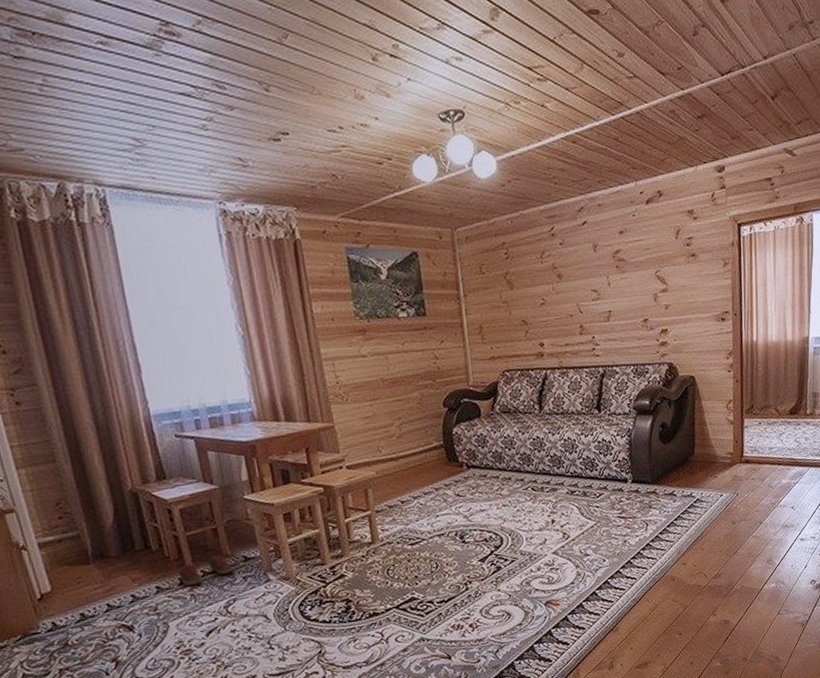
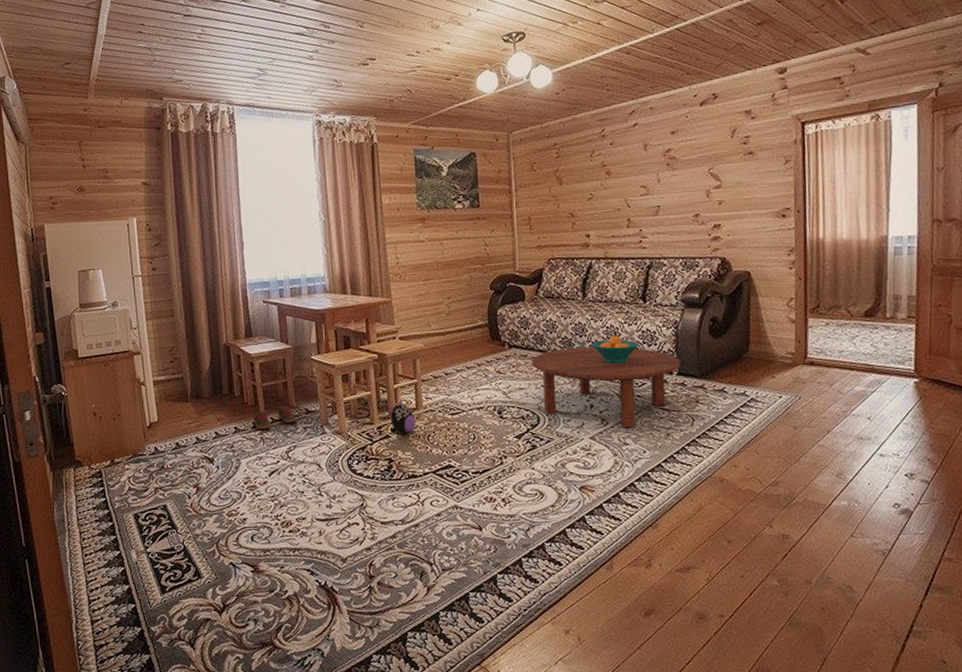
plush toy: none [341,535,373,573] -> present [388,400,416,435]
coffee table: none [491,459,635,540] -> present [531,347,681,428]
fruit bowl: none [550,447,596,477] -> present [592,335,639,364]

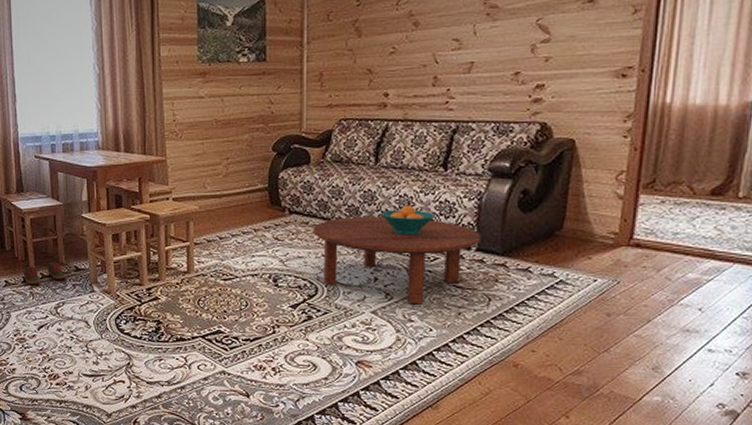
plush toy: present [388,400,416,435] -> none [159,262,186,298]

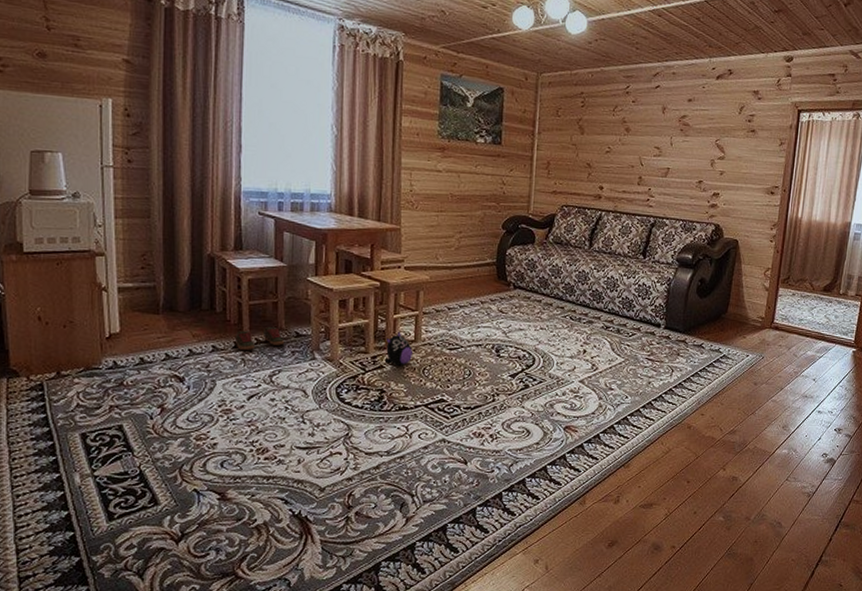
plush toy: none [159,262,186,298] -> present [384,331,413,367]
coffee table: present [313,217,481,305] -> none [533,294,669,375]
fruit bowl: present [381,205,435,236] -> none [592,286,634,313]

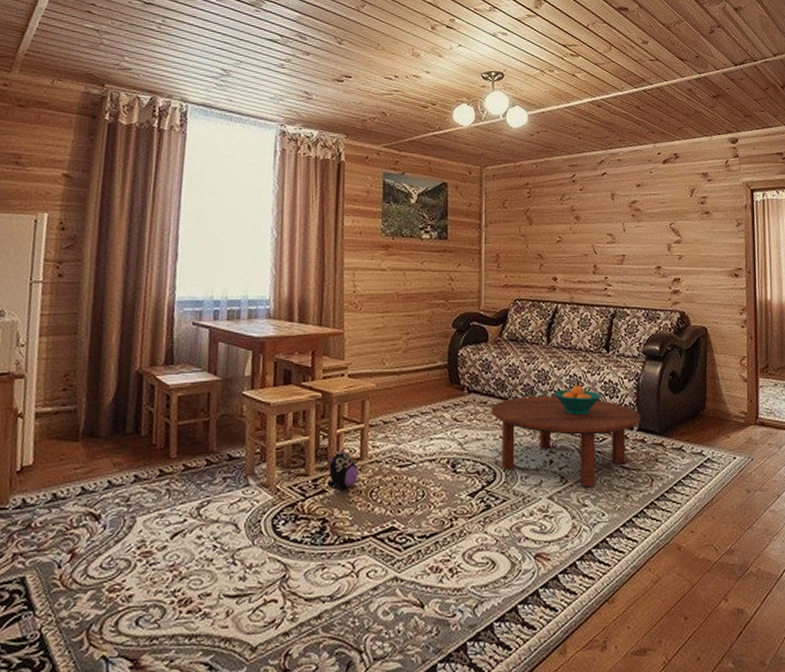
shoe: present [234,327,285,350] -> none [159,450,216,479]
coffee table: none [533,294,669,375] -> present [491,397,641,488]
fruit bowl: none [592,286,634,313] -> present [554,385,601,416]

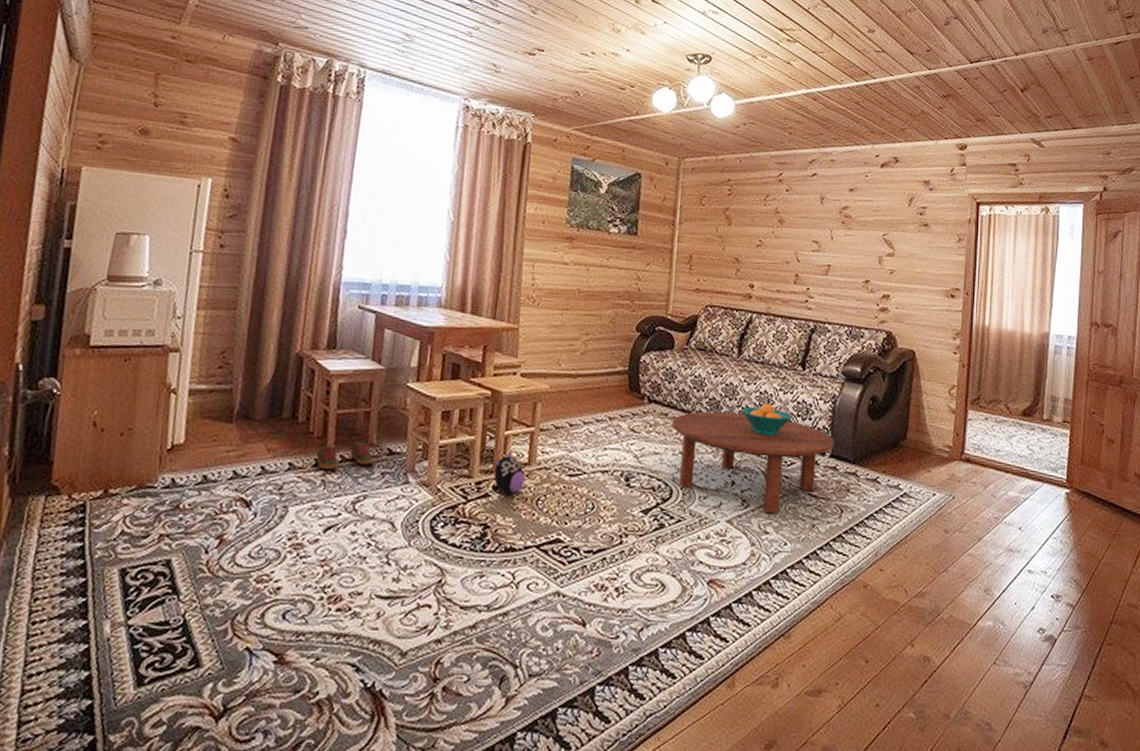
shoe: none [159,450,216,479] -> present [315,442,375,470]

